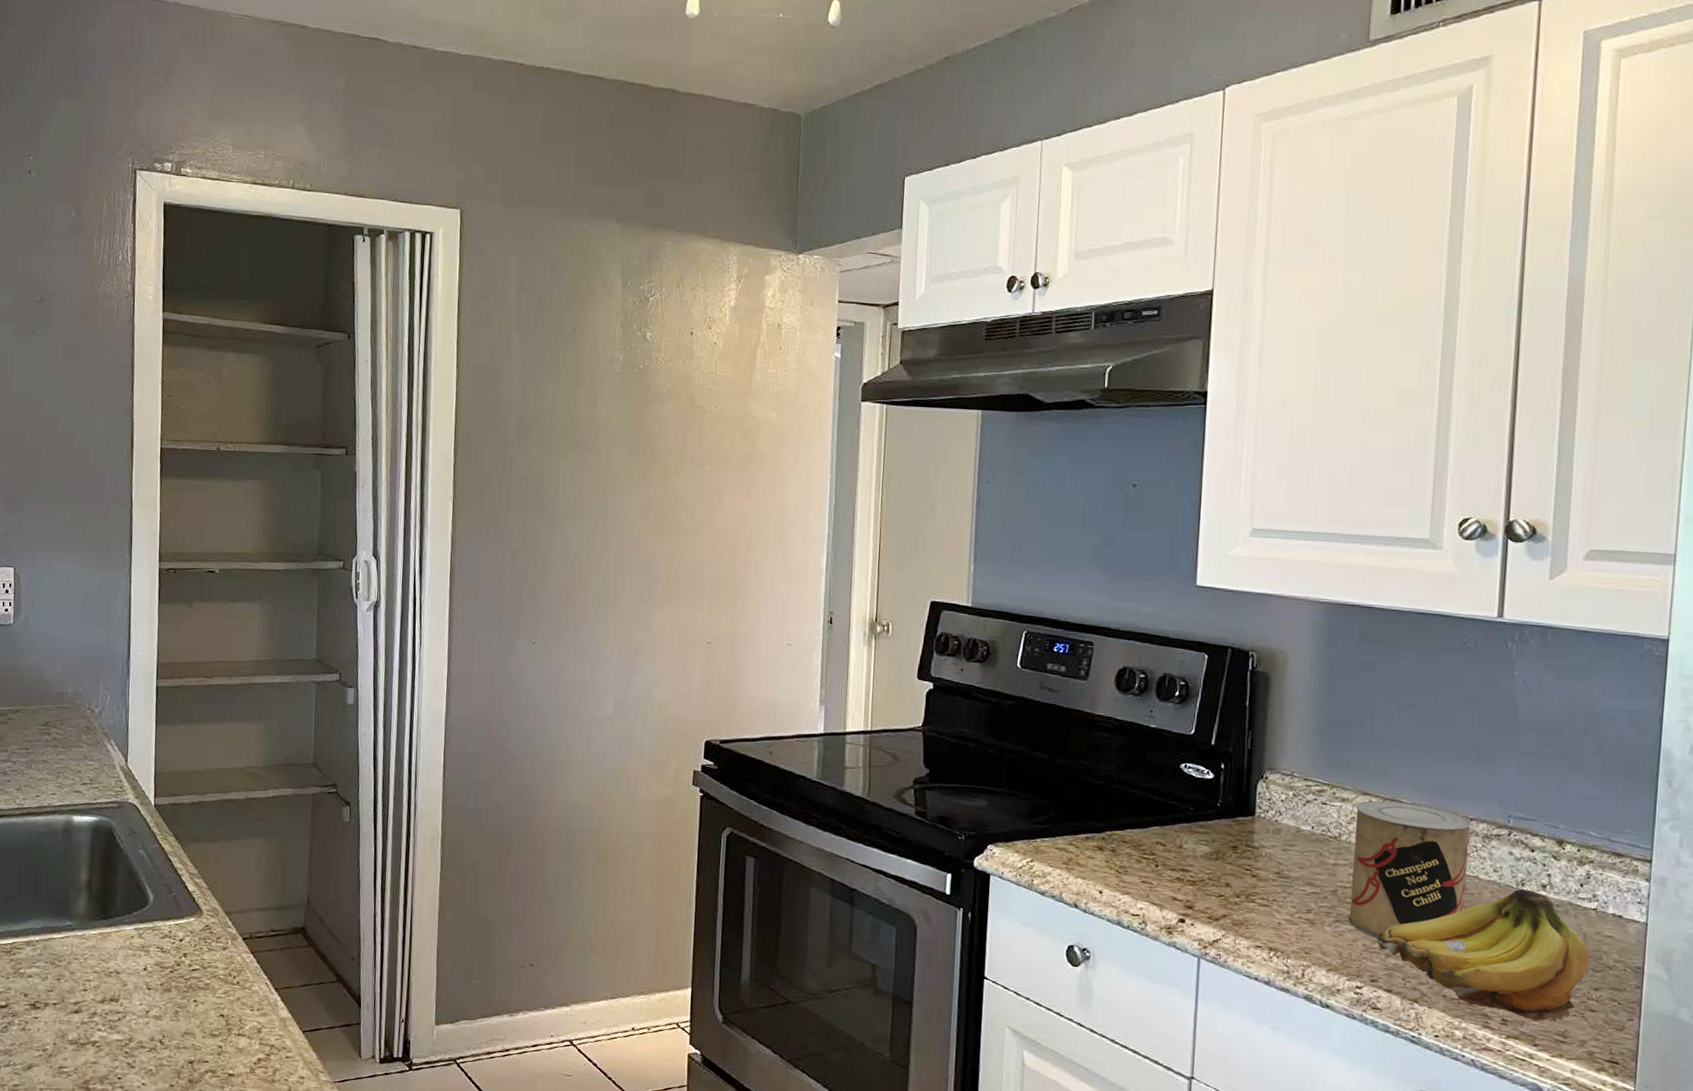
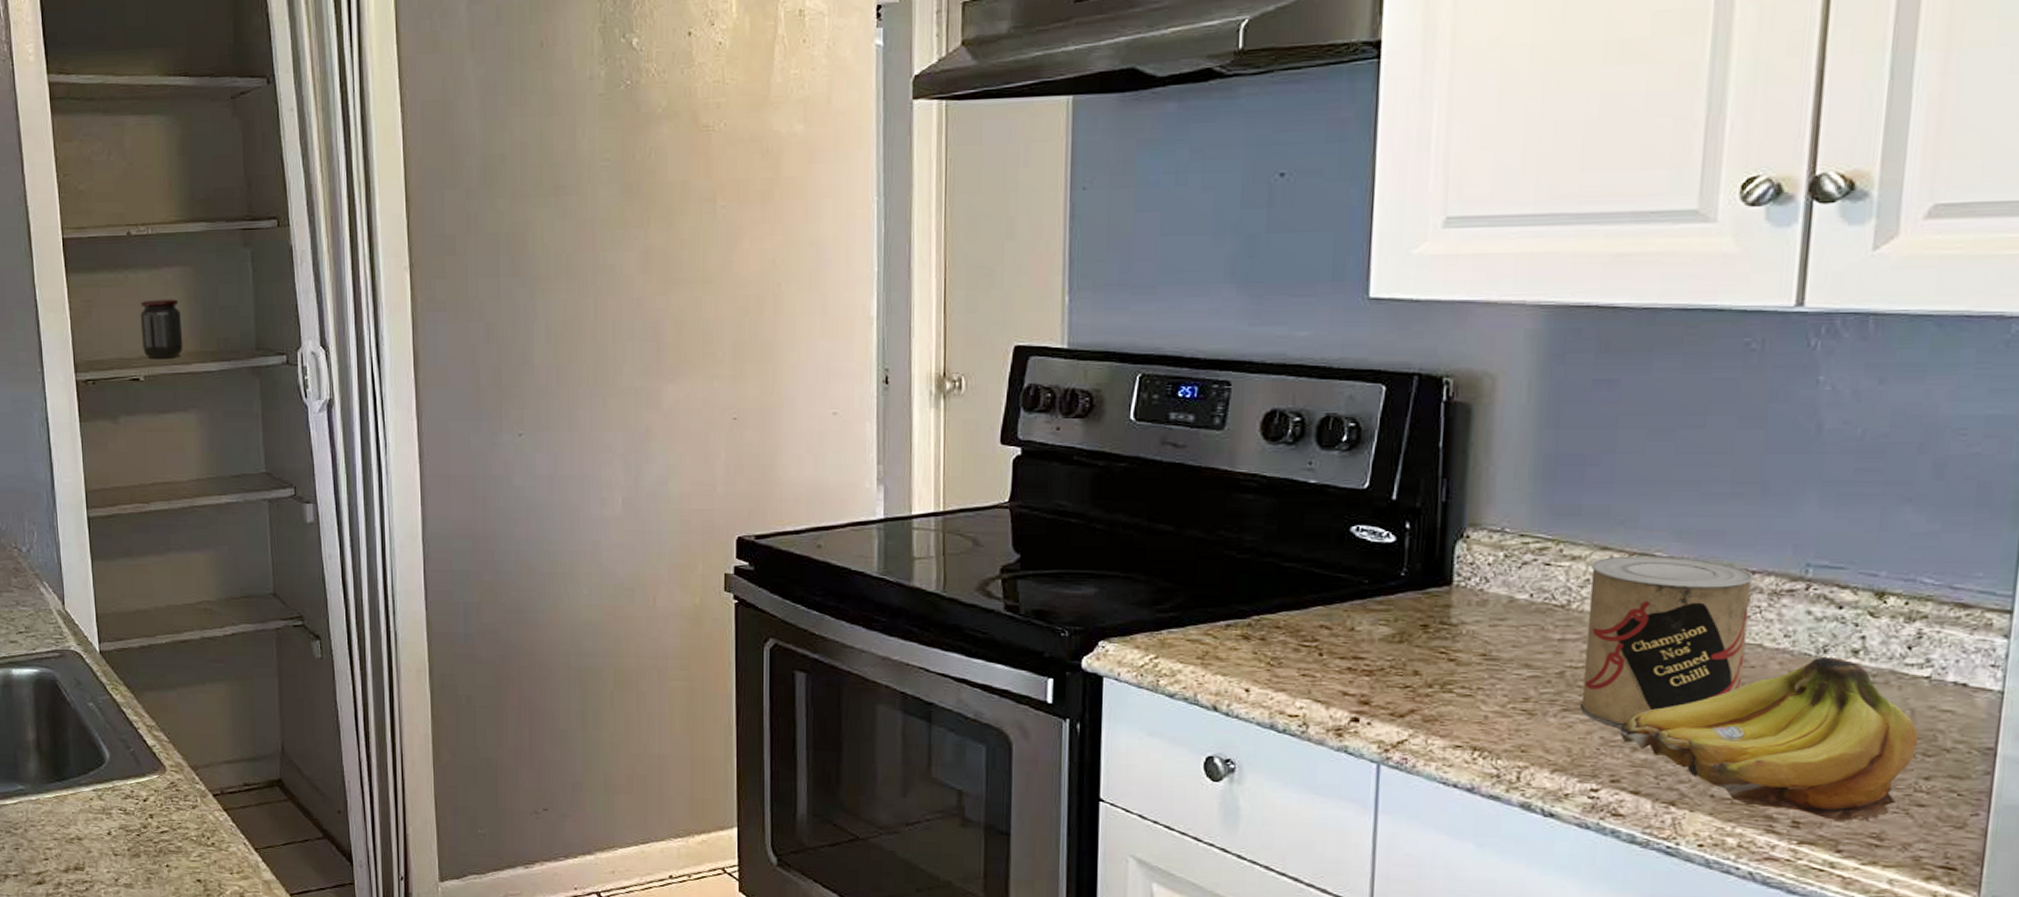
jar: none [220,505,257,556] -> present [140,299,183,360]

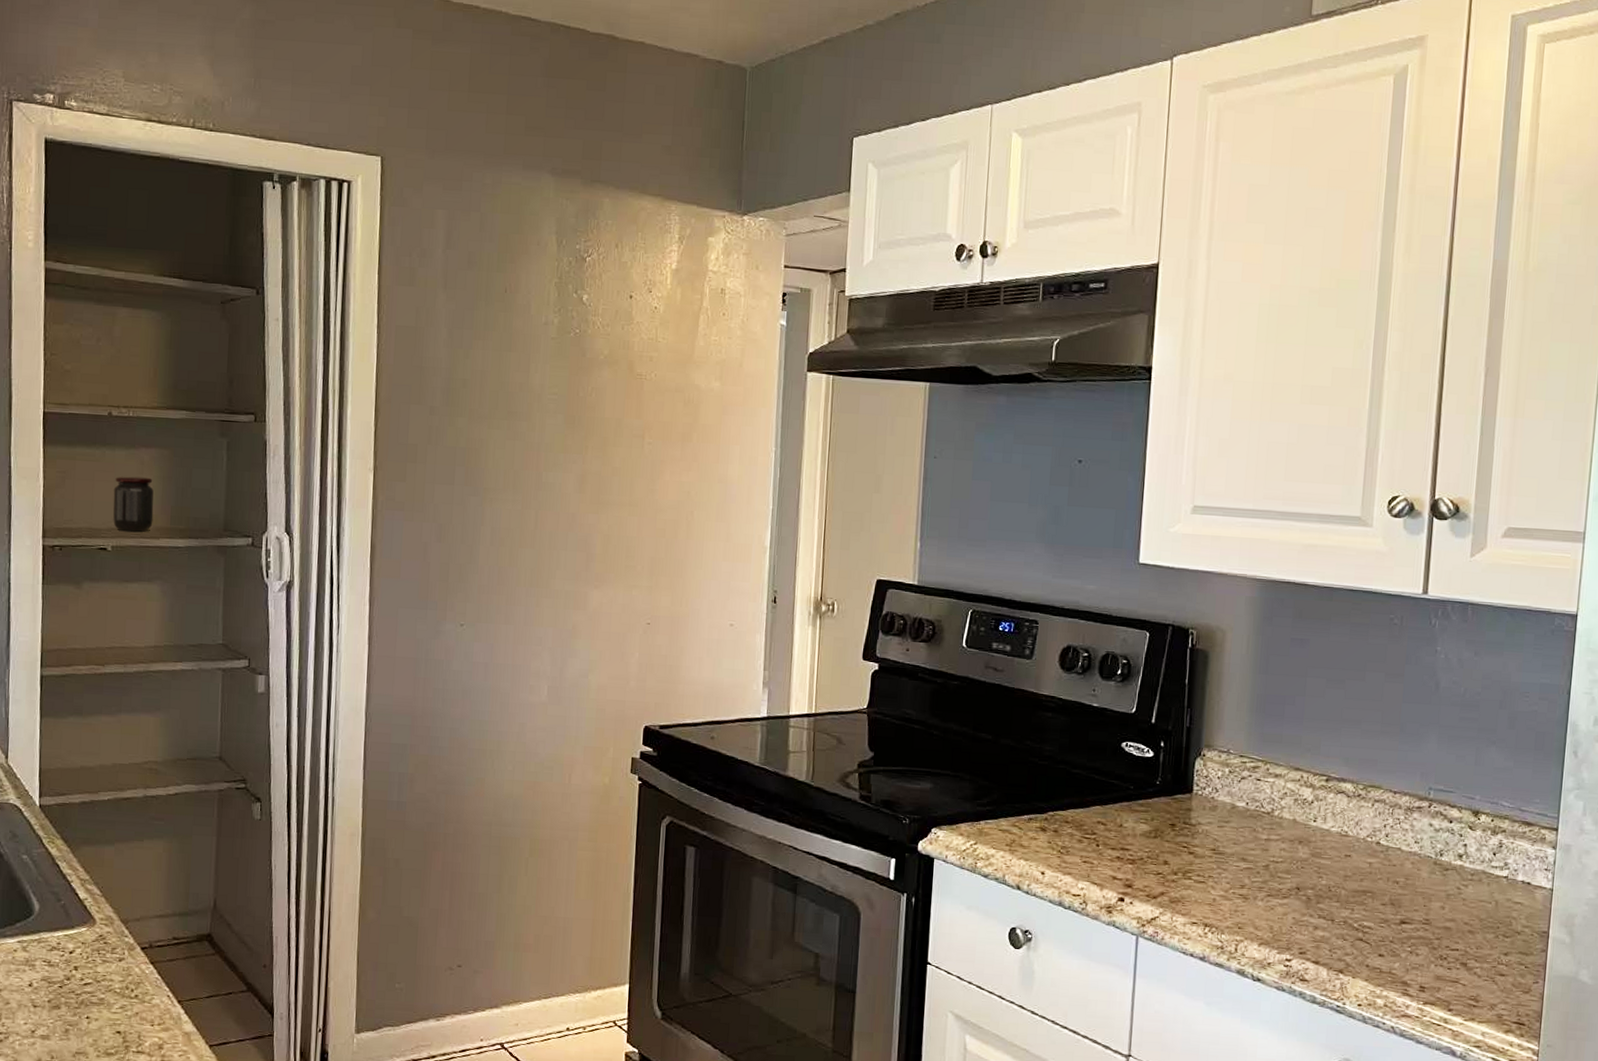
tin can: present [1580,556,1754,730] -> none [1279,775,1396,912]
fruit: present [1618,656,1919,821] -> none [1305,859,1501,986]

